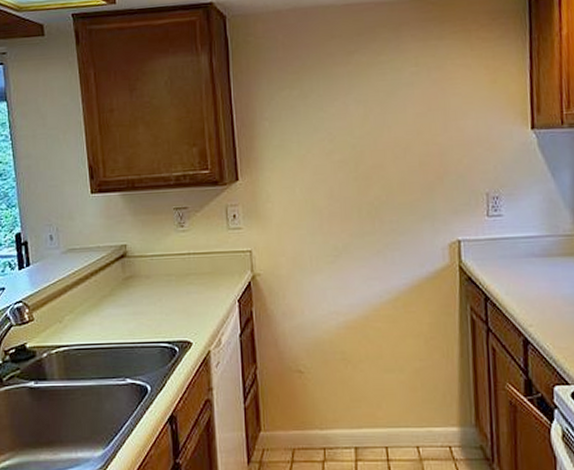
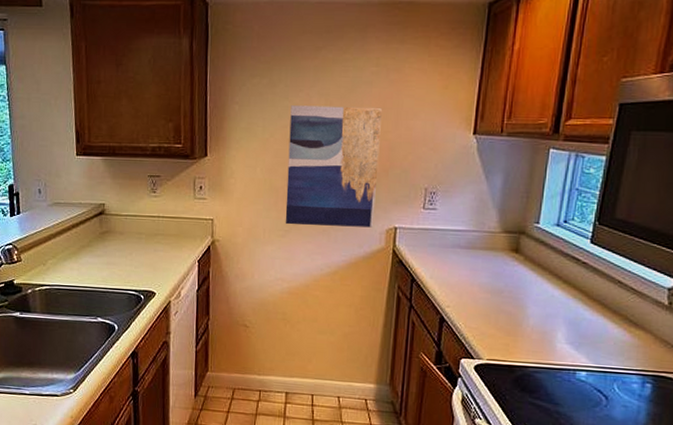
wall art: none [327,109,434,249] -> present [285,105,382,228]

